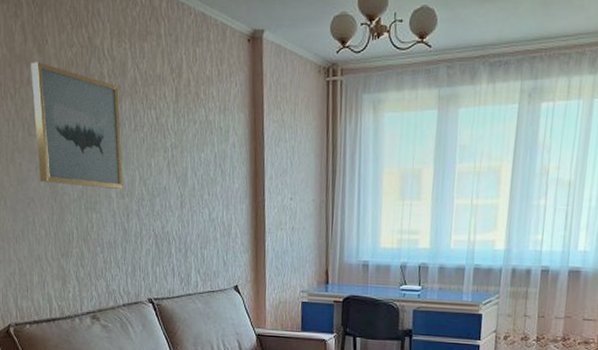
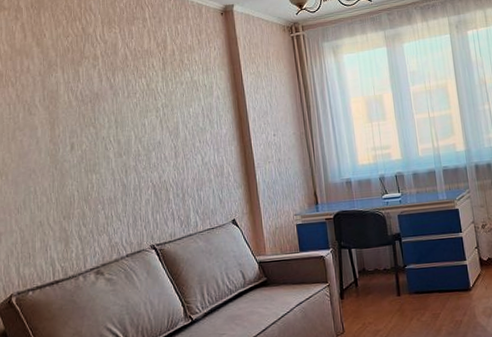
wall art: present [31,62,124,189] -> none [30,52,121,154]

